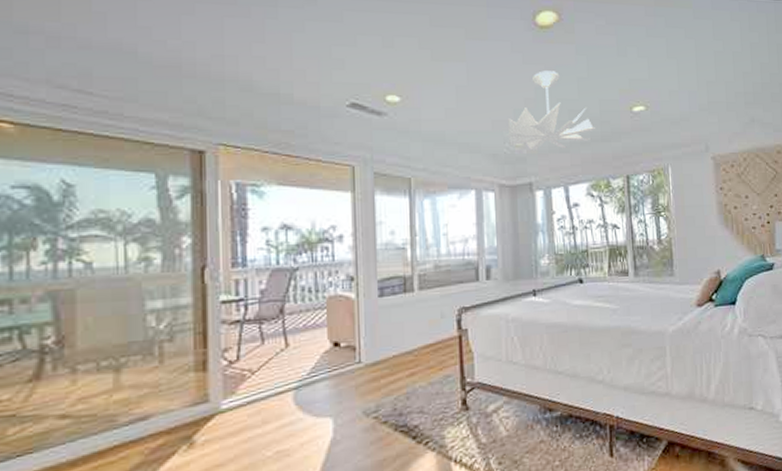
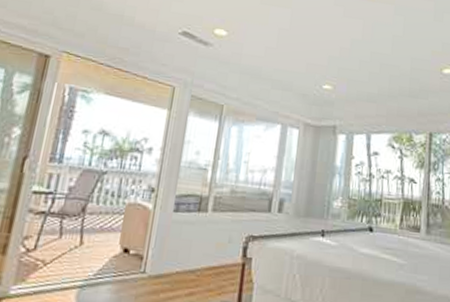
ceiling fan: present [506,71,595,151] -> none [318,25,404,99]

